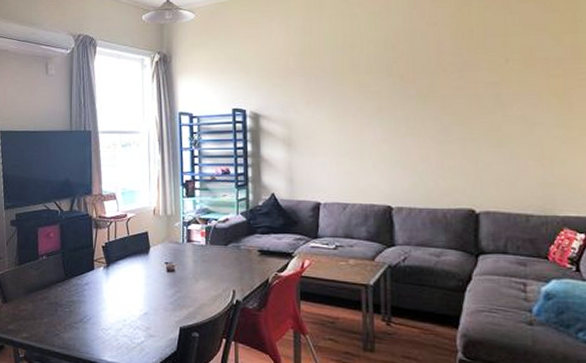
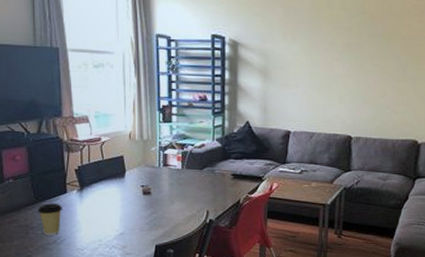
coffee cup: none [67,280,89,314] -> present [38,204,62,235]

